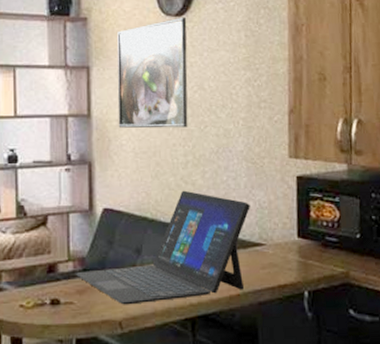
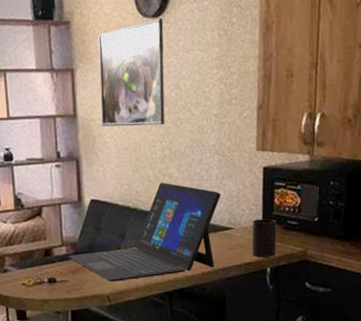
cup: none [286,234,315,279] -> present [251,219,277,257]

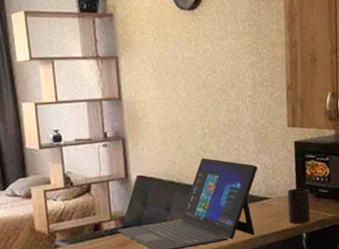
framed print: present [98,18,165,127] -> none [140,10,204,108]

